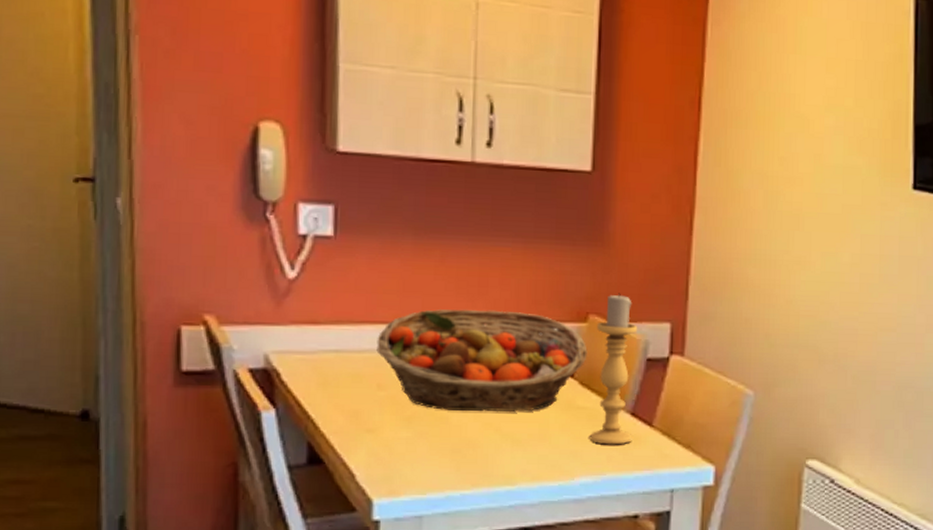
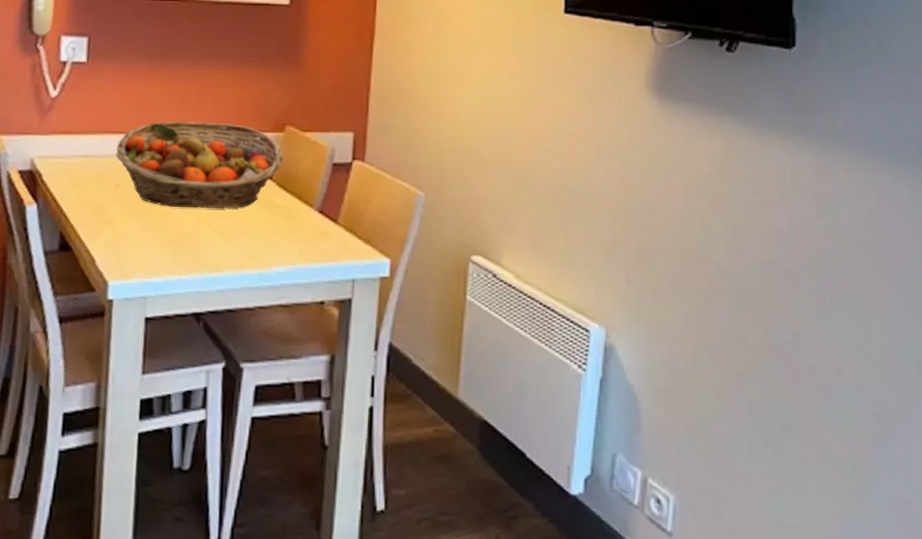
candle holder: present [589,293,637,445] -> none [284,107,325,239]

